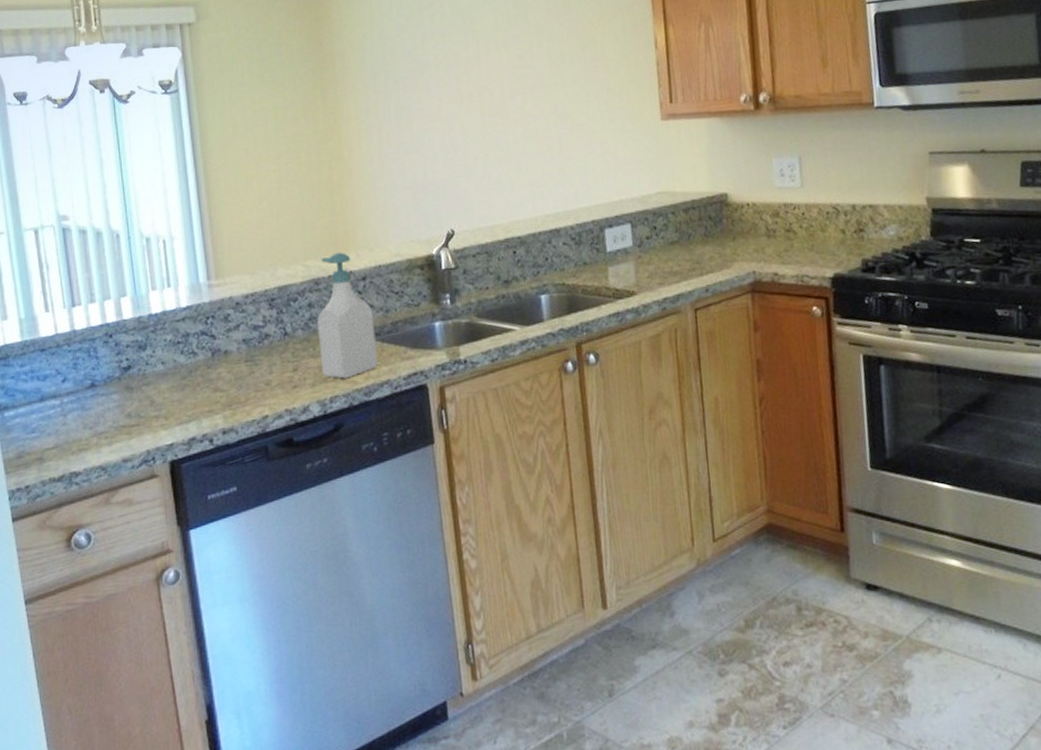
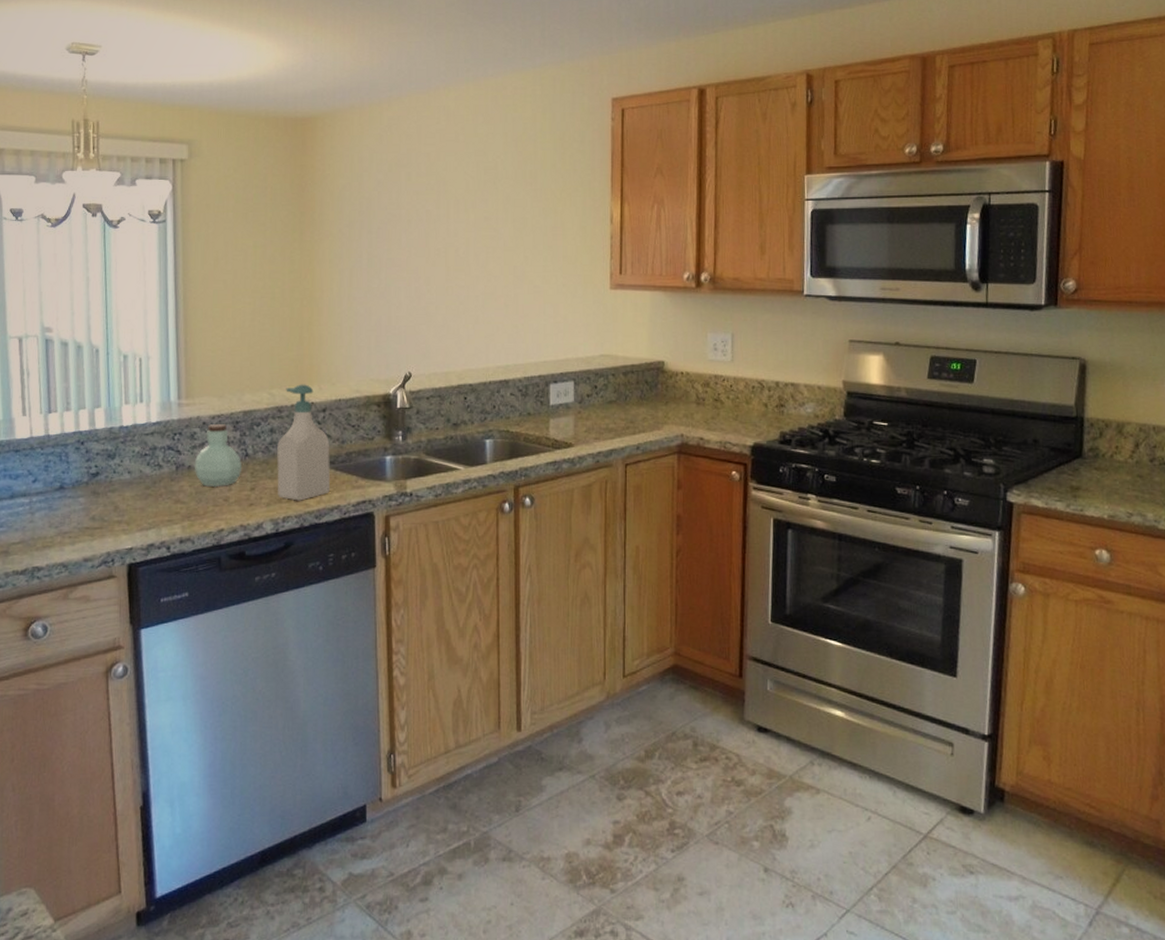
jar: none [230,301,282,372] -> present [194,423,242,488]

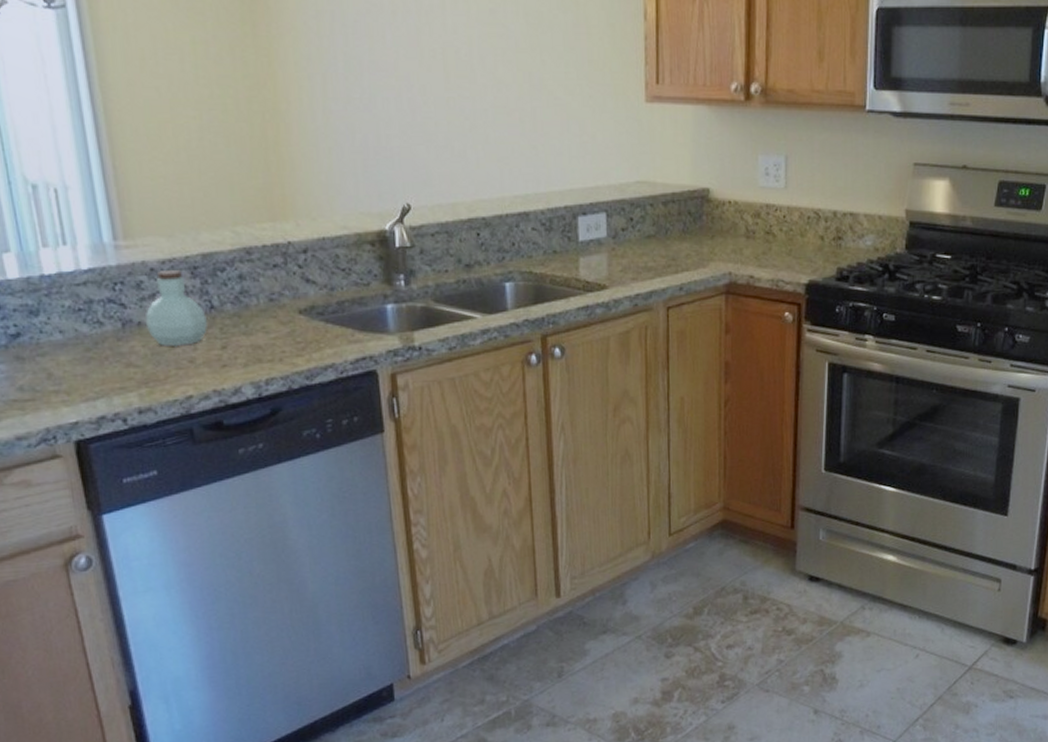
soap bottle: present [277,384,330,501] -> none [250,219,321,360]

